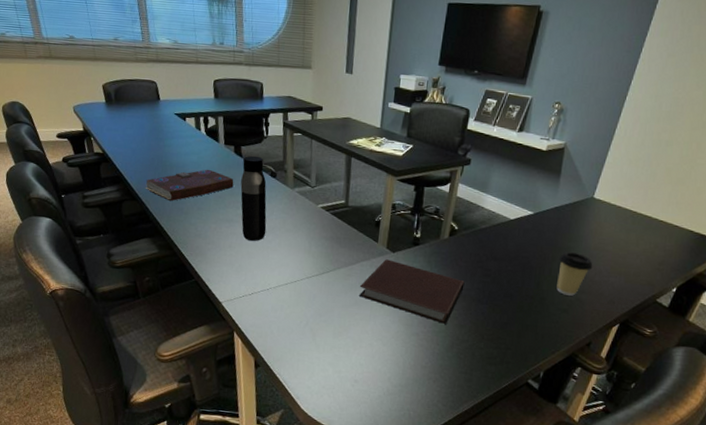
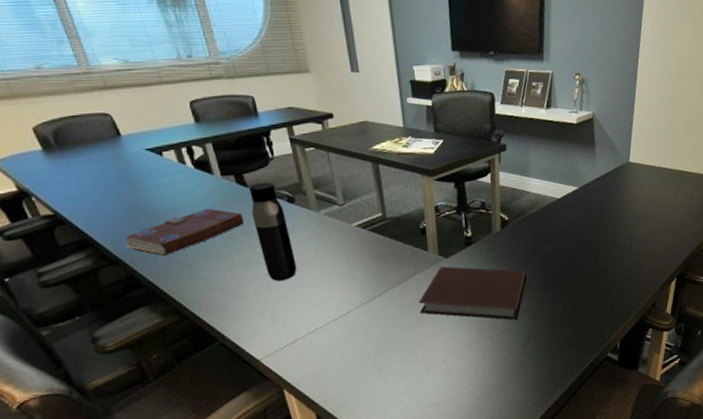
coffee cup: present [556,252,593,296] -> none [611,219,643,263]

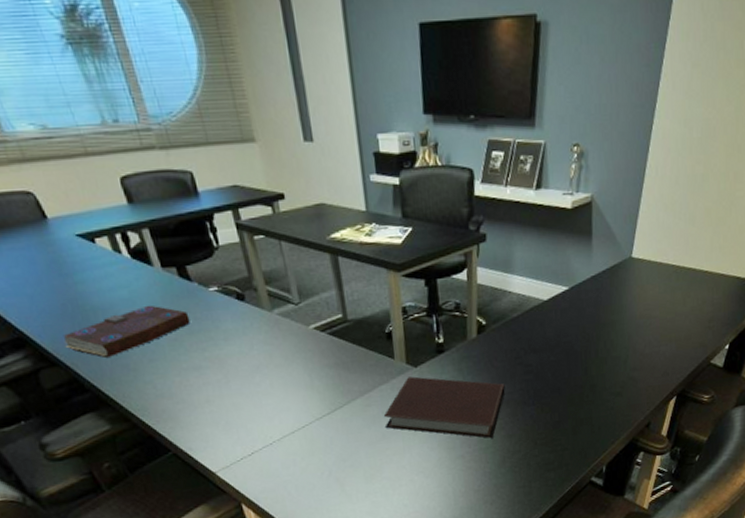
water bottle: present [249,182,297,281] -> none [193,275,251,389]

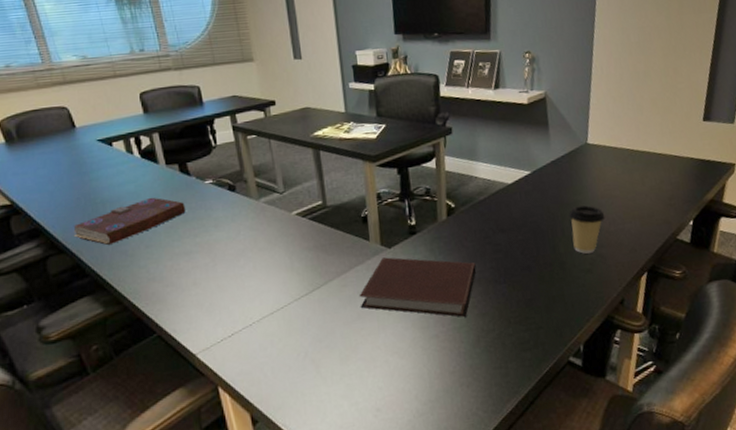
coffee cup: none [604,326,641,377] -> present [569,205,606,254]

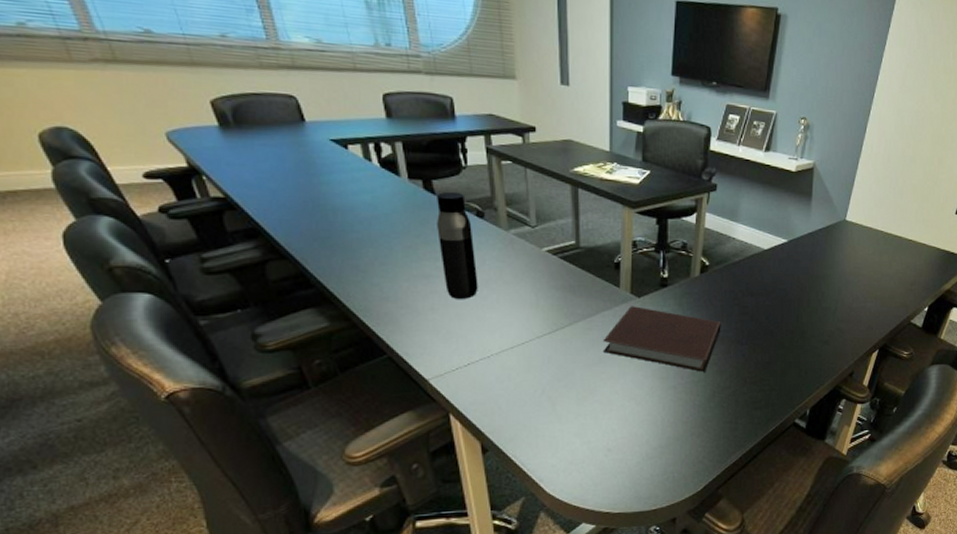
book: present [73,197,186,246] -> none [298,211,427,258]
water bottle: none [192,170,236,272] -> present [437,191,478,299]
coffee cup: present [569,205,606,254] -> none [816,280,850,326]

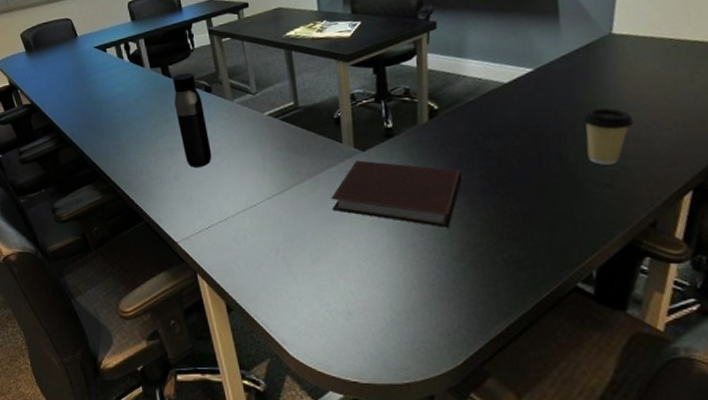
coffee cup: none [816,280,850,326] -> present [583,108,634,165]

